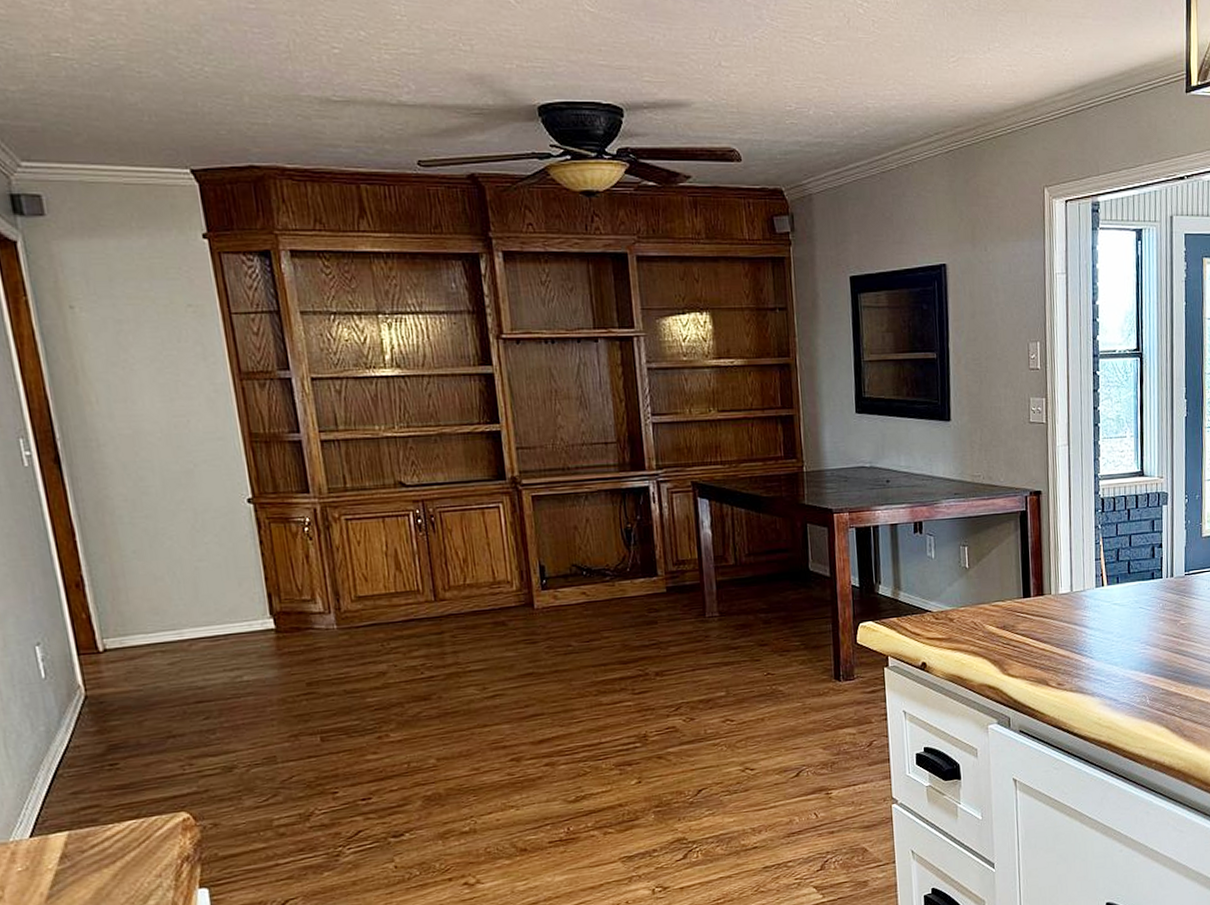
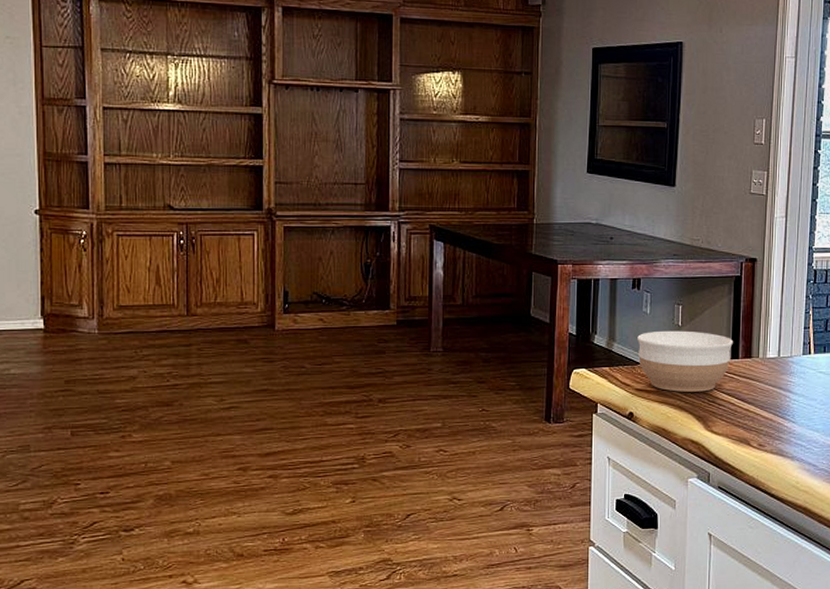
bowl: none [924,572,1023,637] -> present [637,330,733,392]

